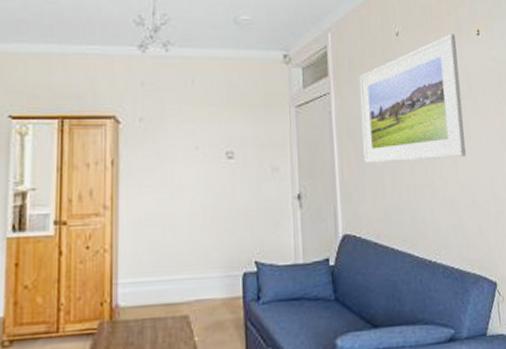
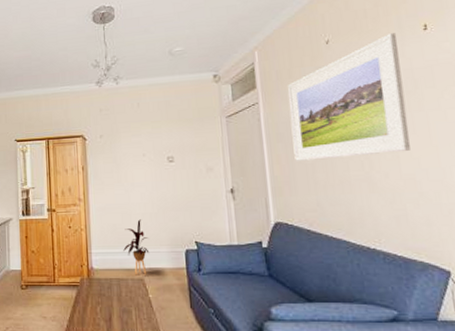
house plant: none [163,234,198,310] -> present [123,219,150,274]

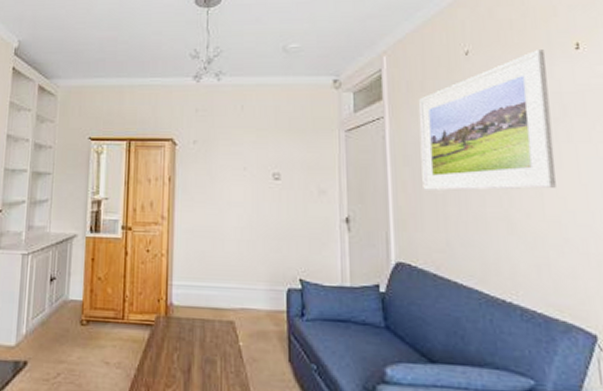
house plant: present [123,219,150,274] -> none [212,247,244,316]

